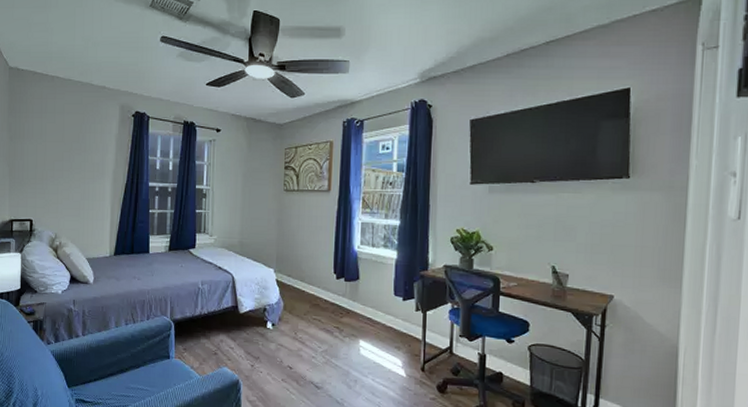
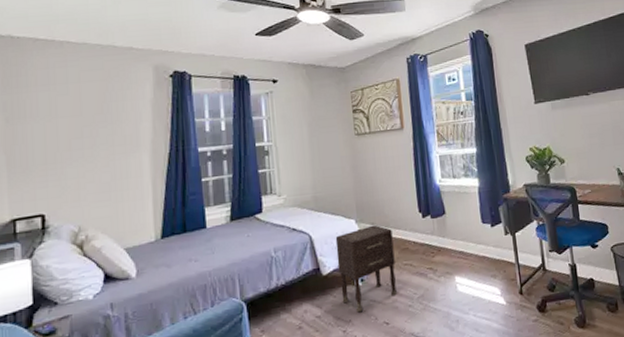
nightstand: none [253,277,306,353] -> present [335,225,397,313]

